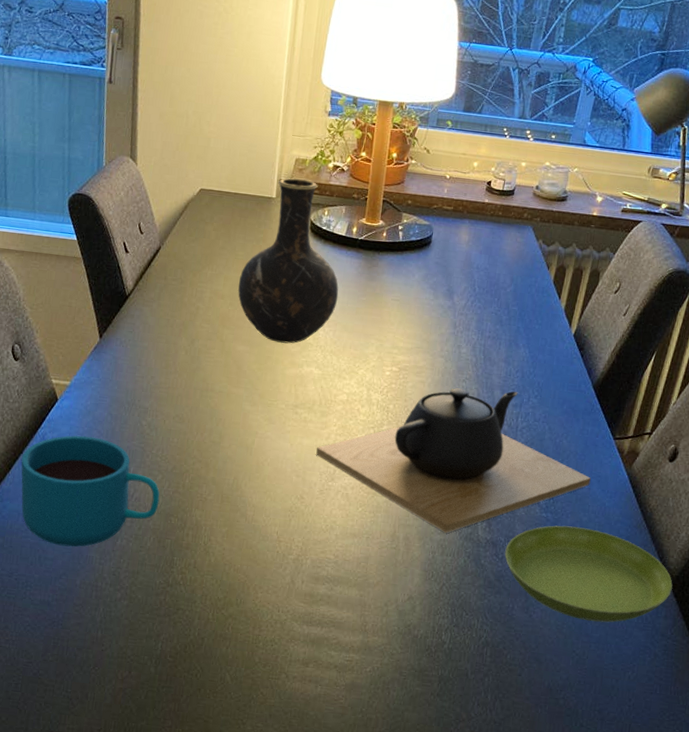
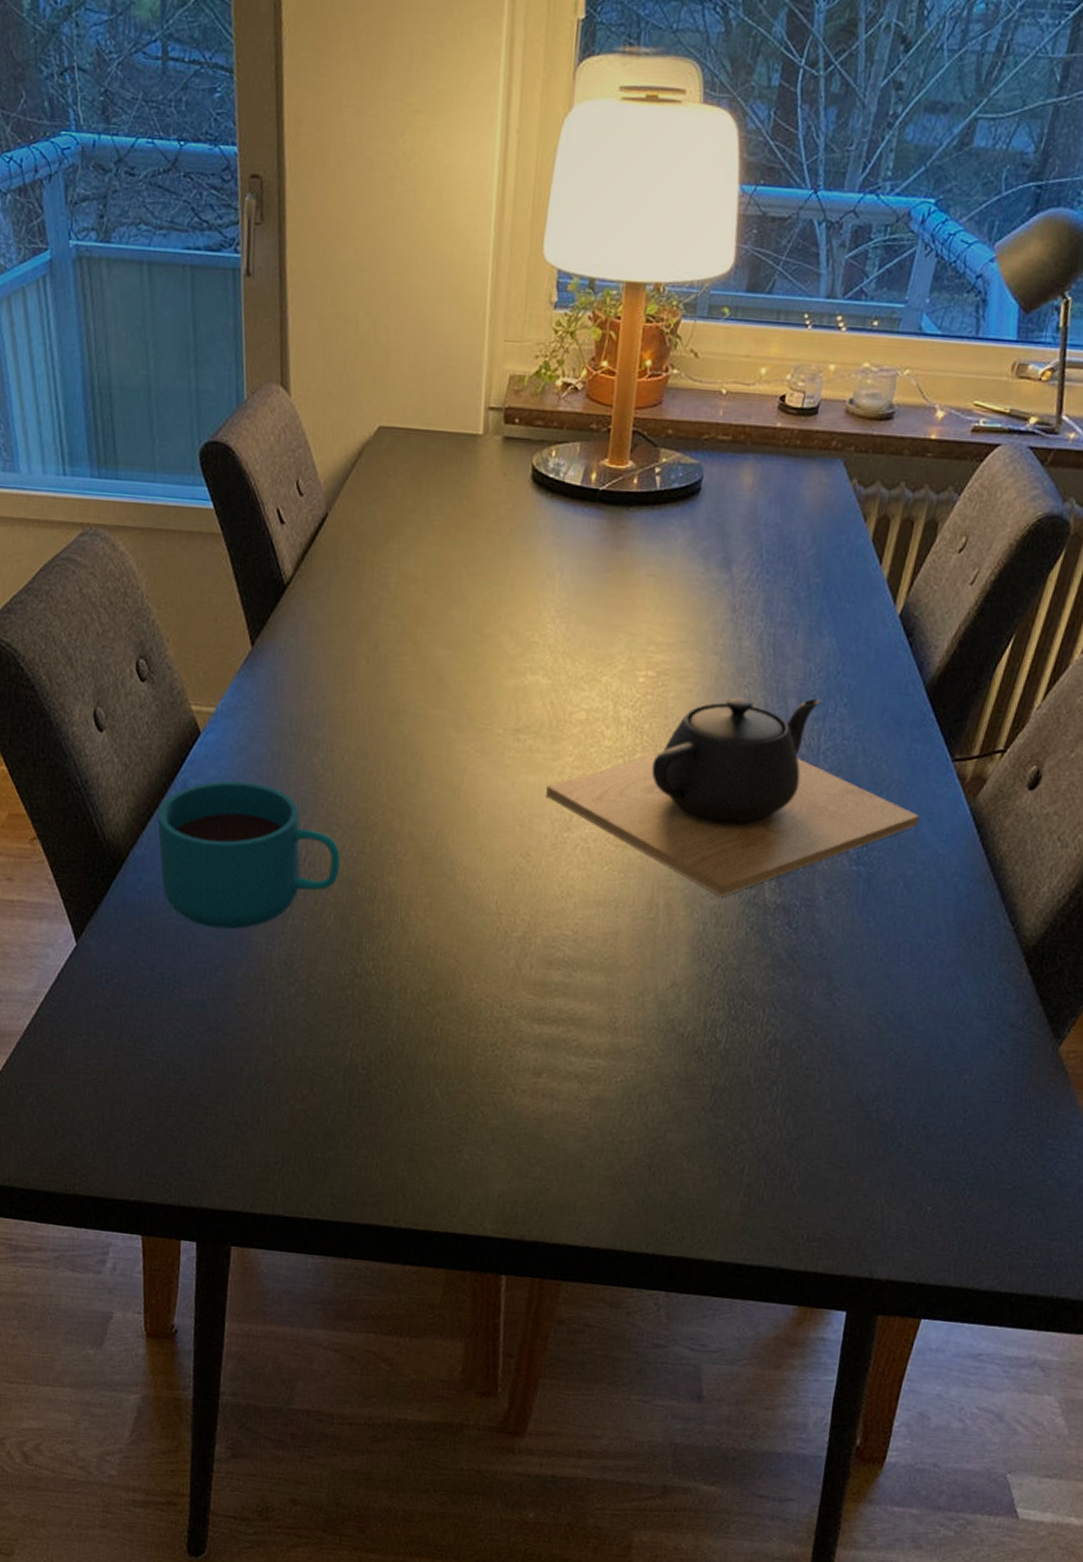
vase: present [238,178,339,344] -> none [435,403,573,644]
saucer: present [505,525,673,623] -> none [800,882,1028,1011]

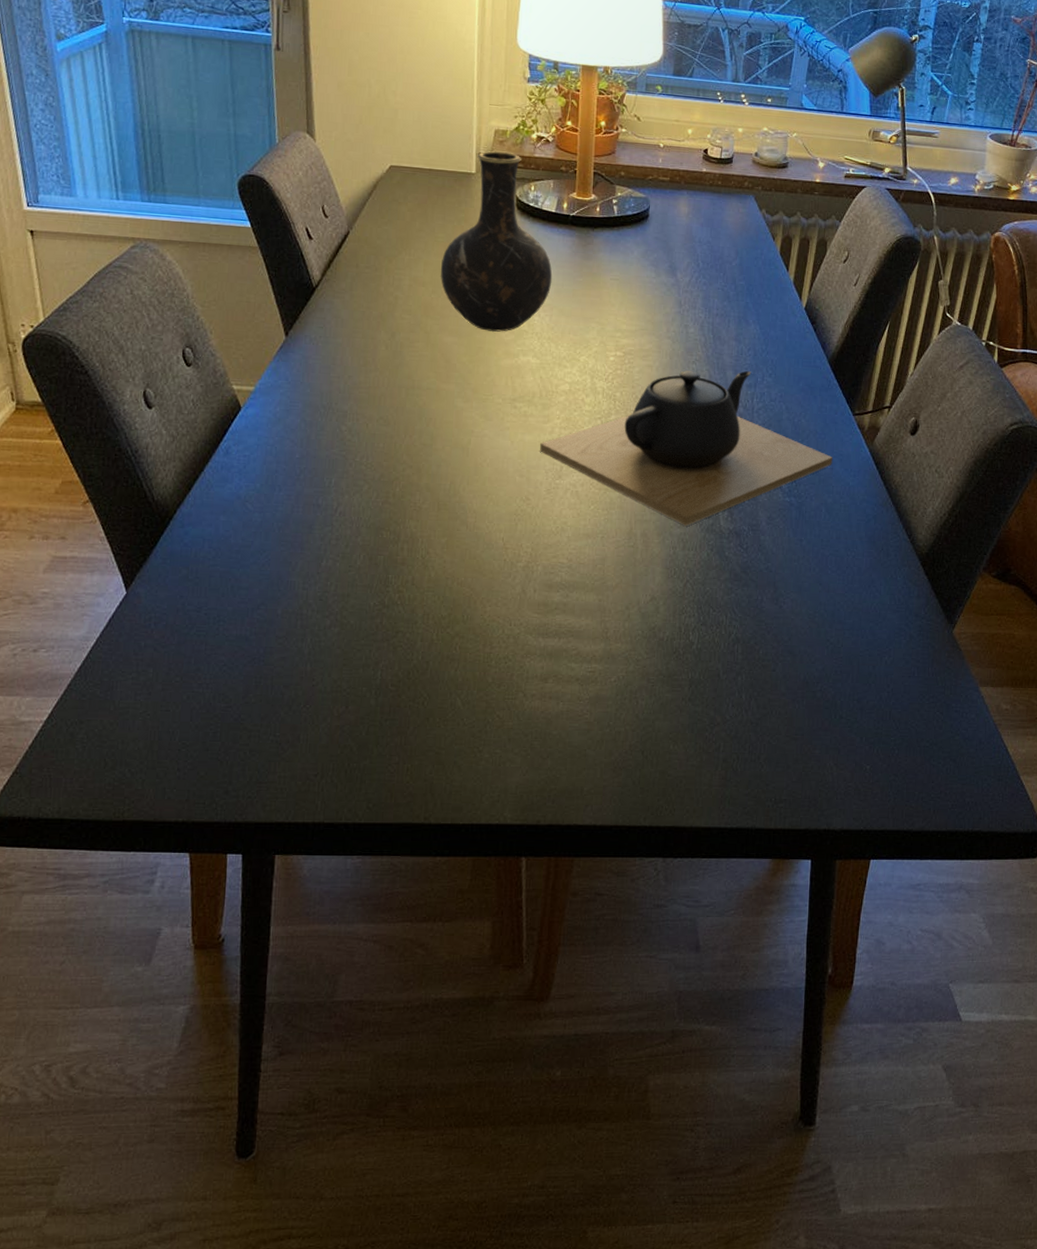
cup: present [157,780,341,930] -> none [202,446,368,573]
vase: none [435,403,573,644] -> present [440,151,553,332]

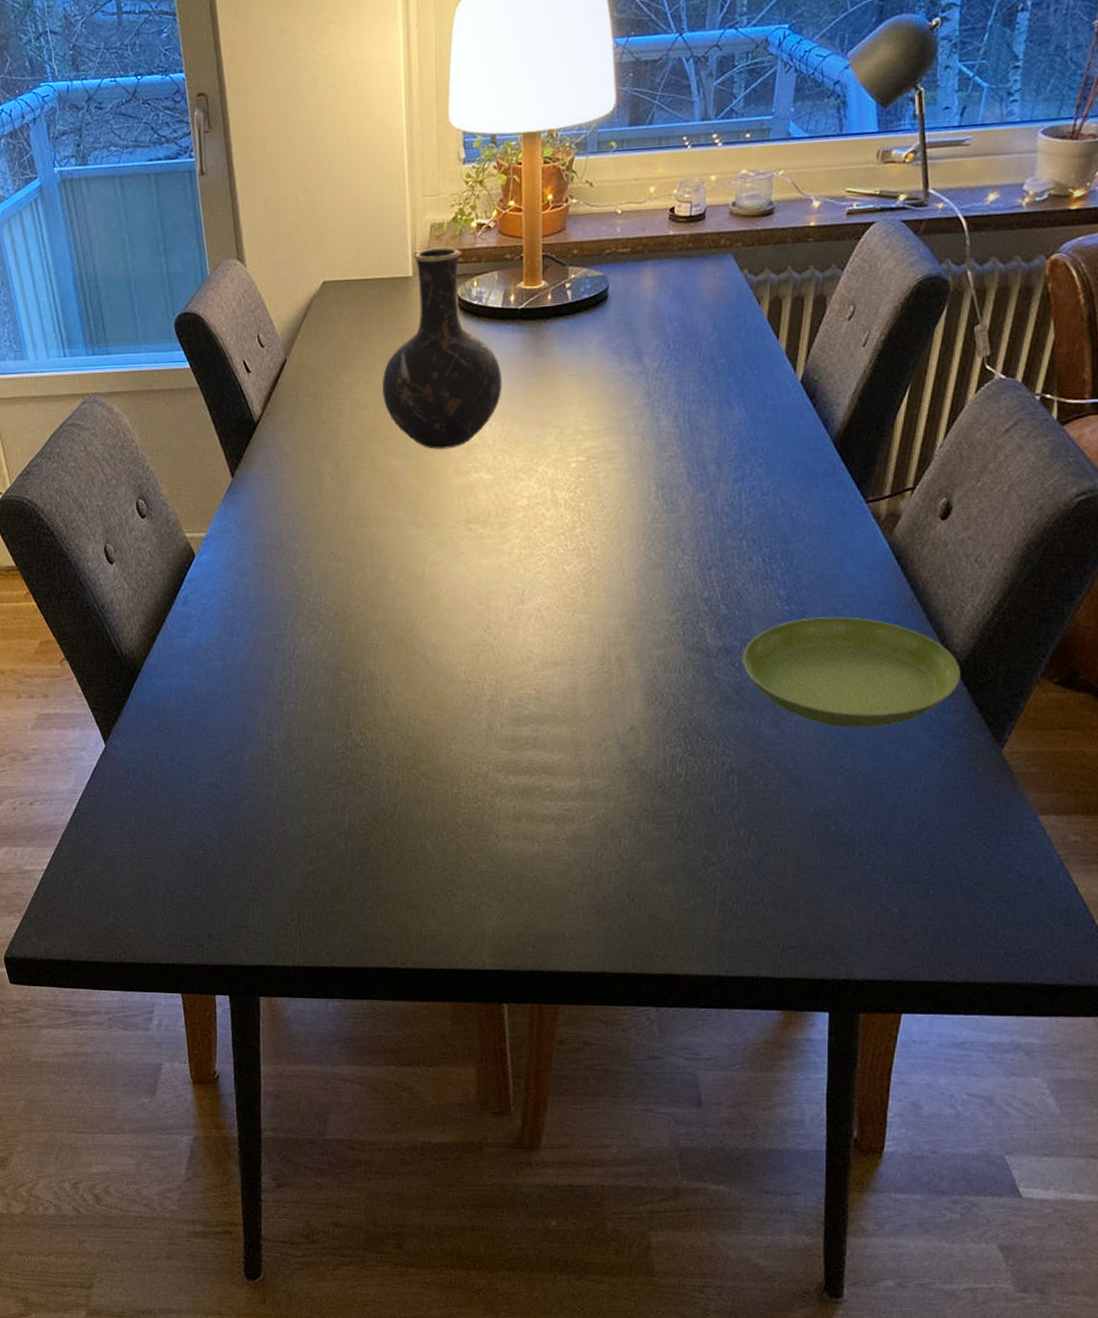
teapot: present [540,370,833,526] -> none [499,463,841,646]
saucer: none [749,509,923,607] -> present [742,616,961,728]

